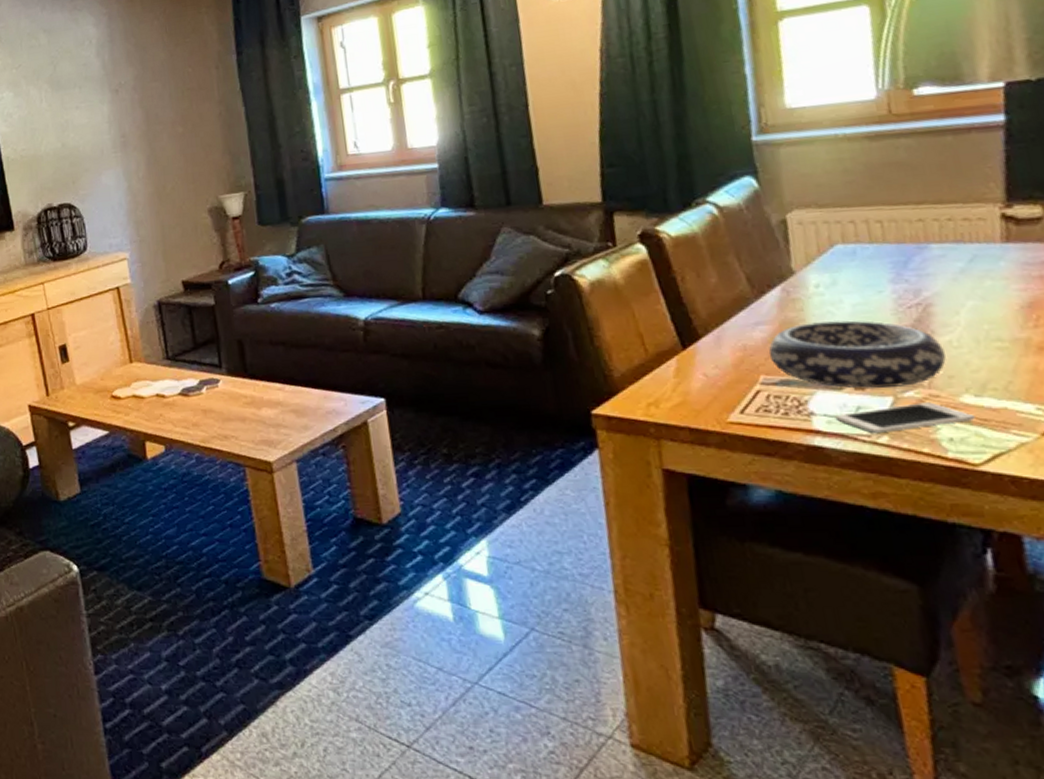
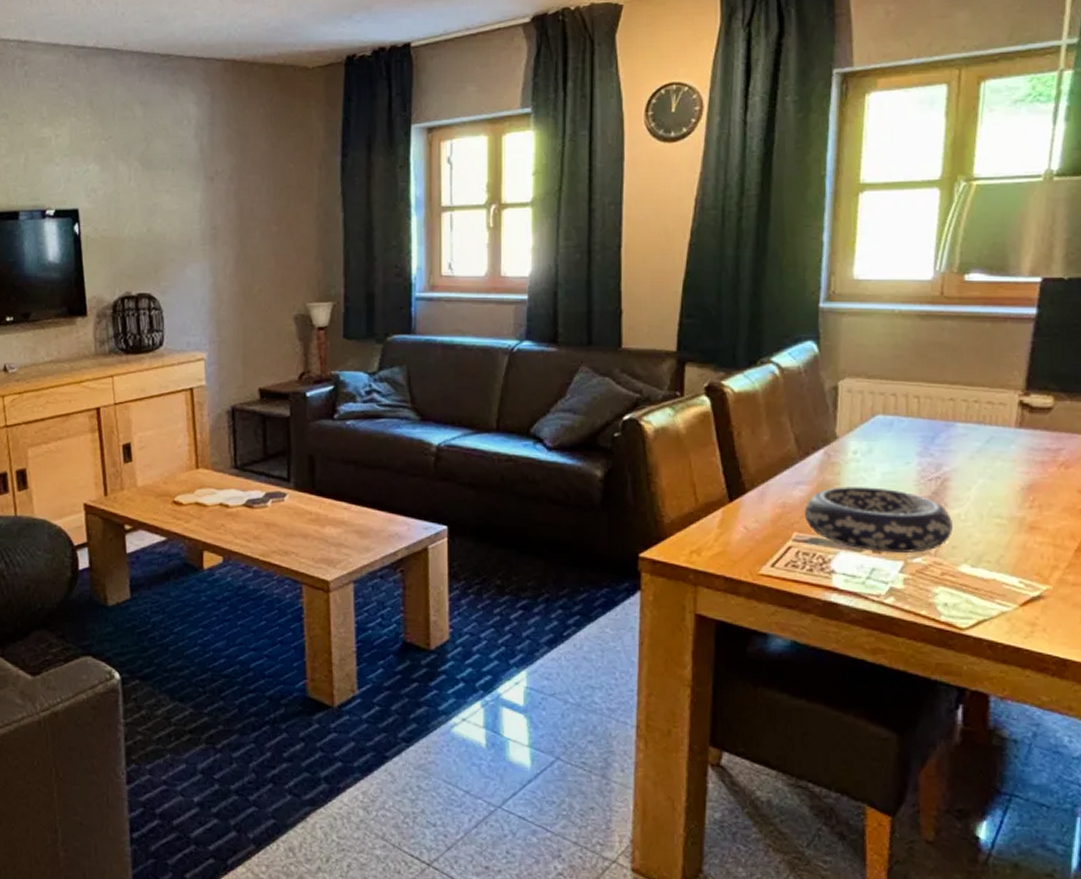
cell phone: present [835,402,975,433] -> none [852,569,968,594]

